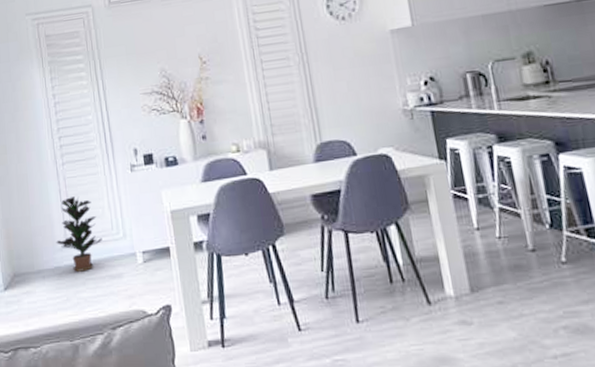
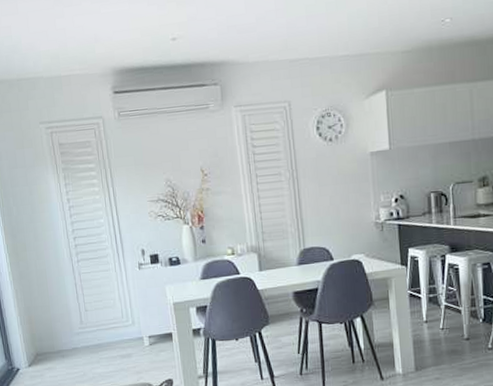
potted plant: present [56,196,102,272] -> none [73,289,114,352]

